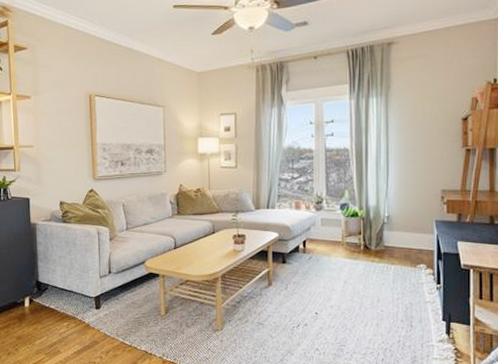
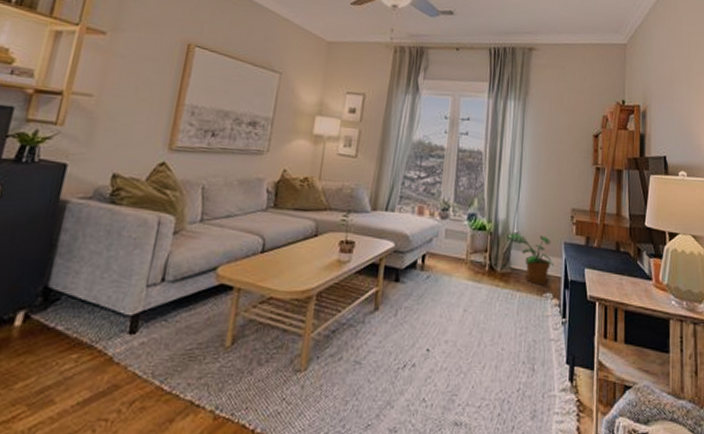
potted plant: none [378,216,426,259] -> present [506,233,554,285]

